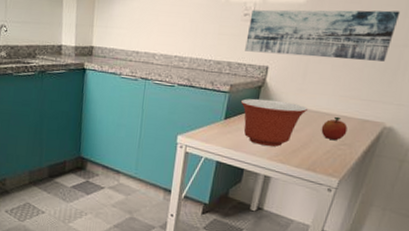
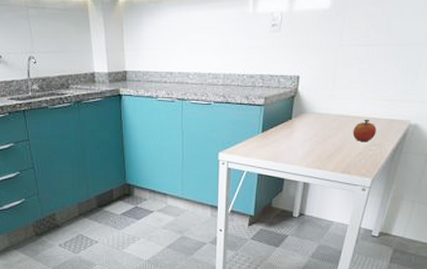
mixing bowl: present [240,98,307,147] -> none [275,109,339,154]
wall art: present [245,9,401,62] -> none [276,9,419,62]

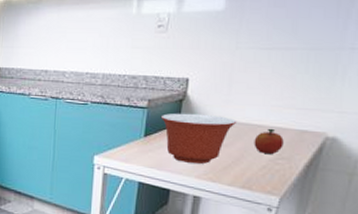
mixing bowl: none [275,109,339,154] -> present [160,113,236,164]

